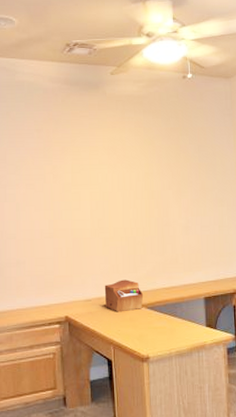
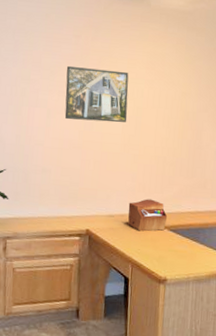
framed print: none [32,159,95,211] -> present [64,65,129,123]

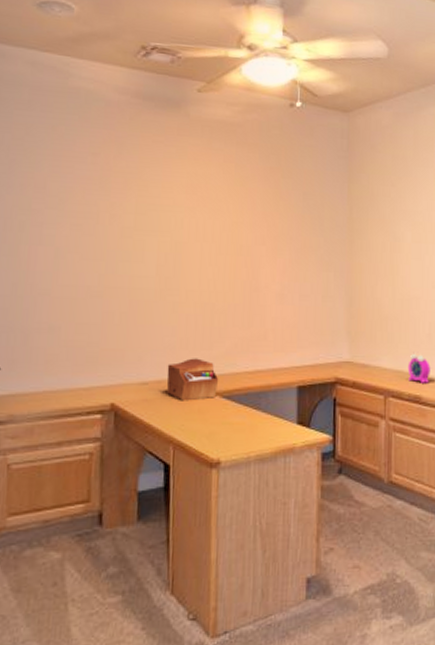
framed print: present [64,65,129,123] -> none [79,191,164,262]

